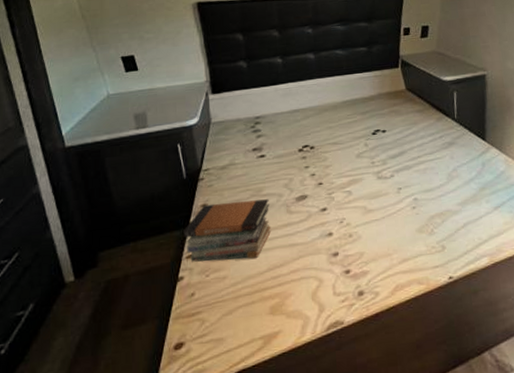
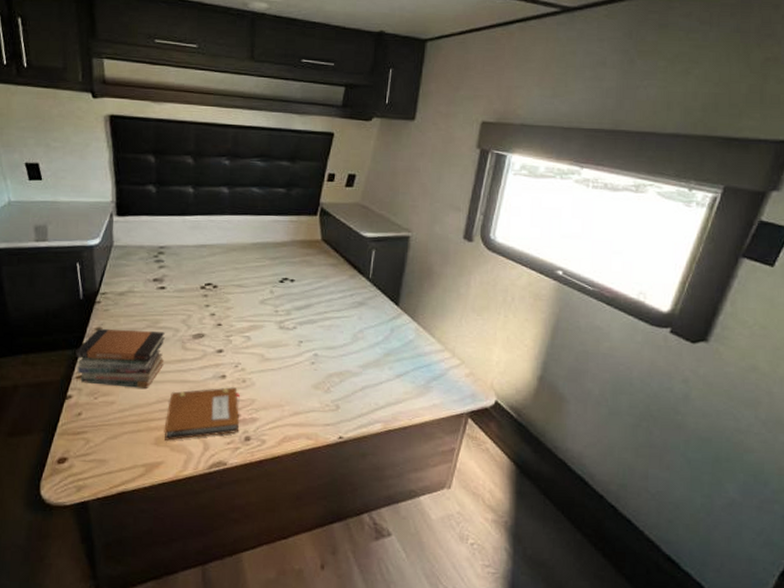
notebook: none [278,243,352,308] -> present [164,387,240,441]

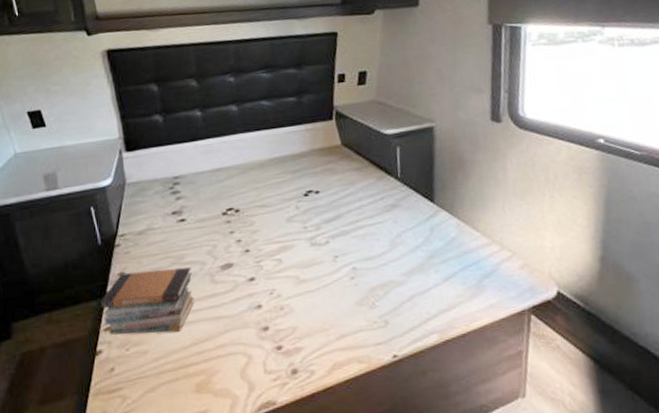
notebook: present [164,387,240,441] -> none [203,317,285,386]

